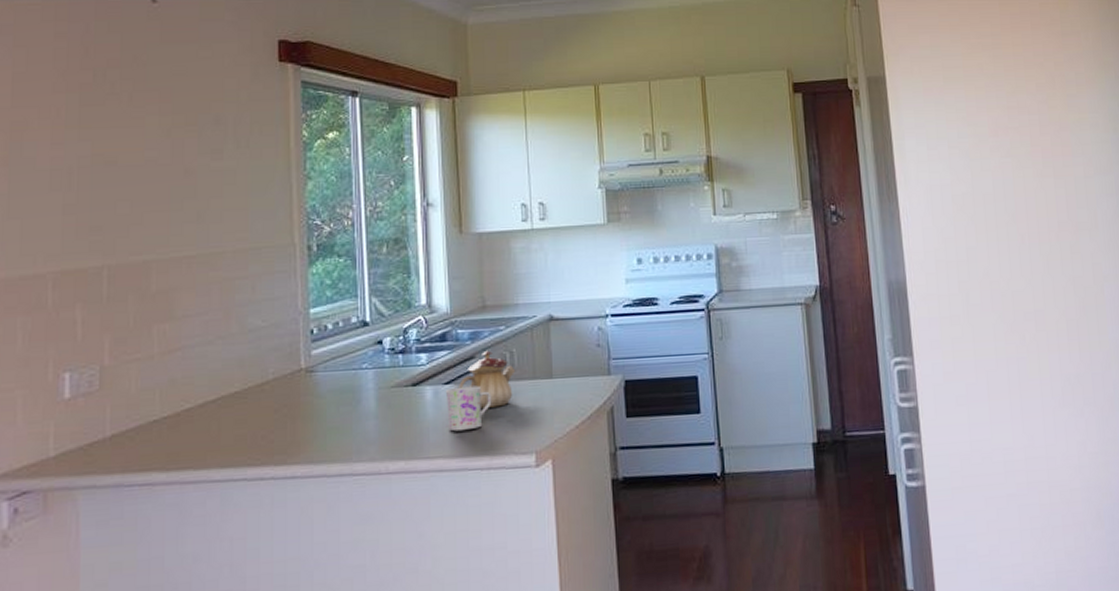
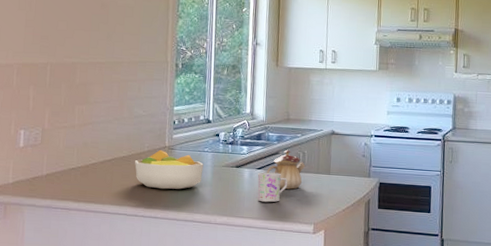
fruit bowl: none [254,374,362,434] -> present [135,149,204,189]

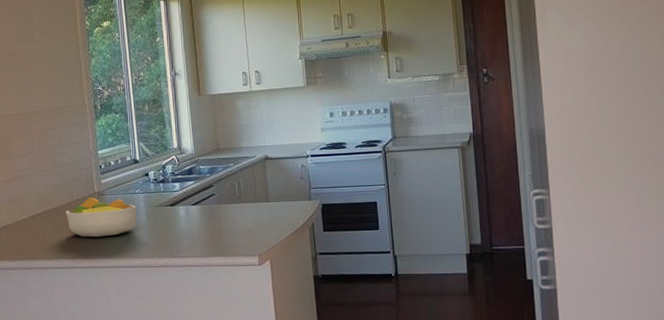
mug: present [257,172,288,203] -> none [193,206,226,239]
teapot: present [267,149,306,189] -> none [202,181,242,223]

